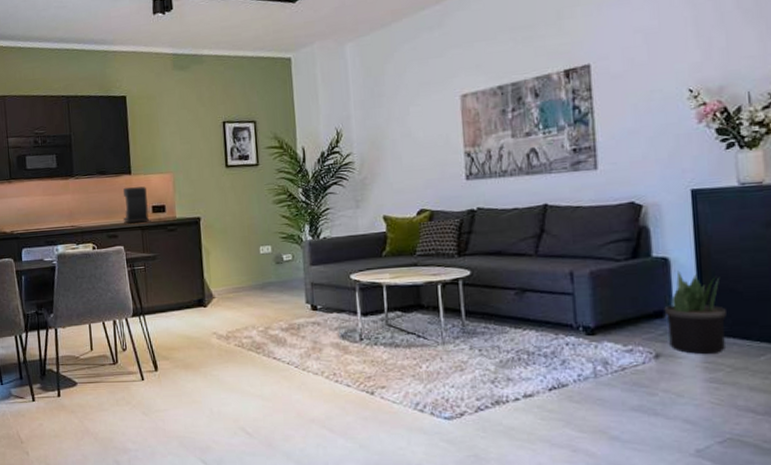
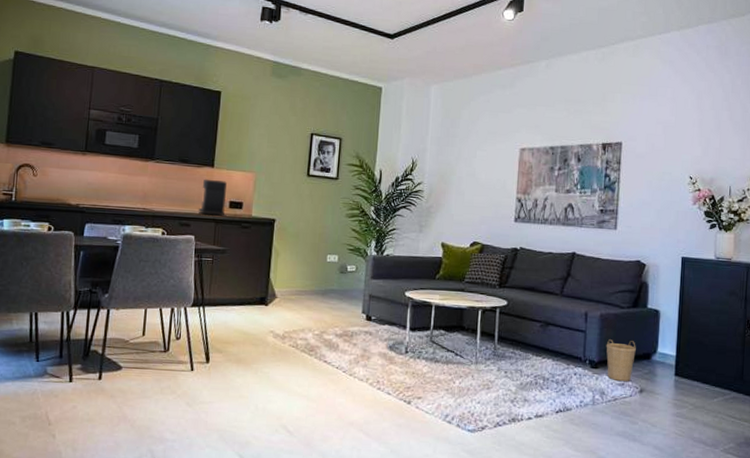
basket: none [602,298,644,348] -> present [606,339,636,382]
planter: present [664,270,726,354] -> none [651,322,695,393]

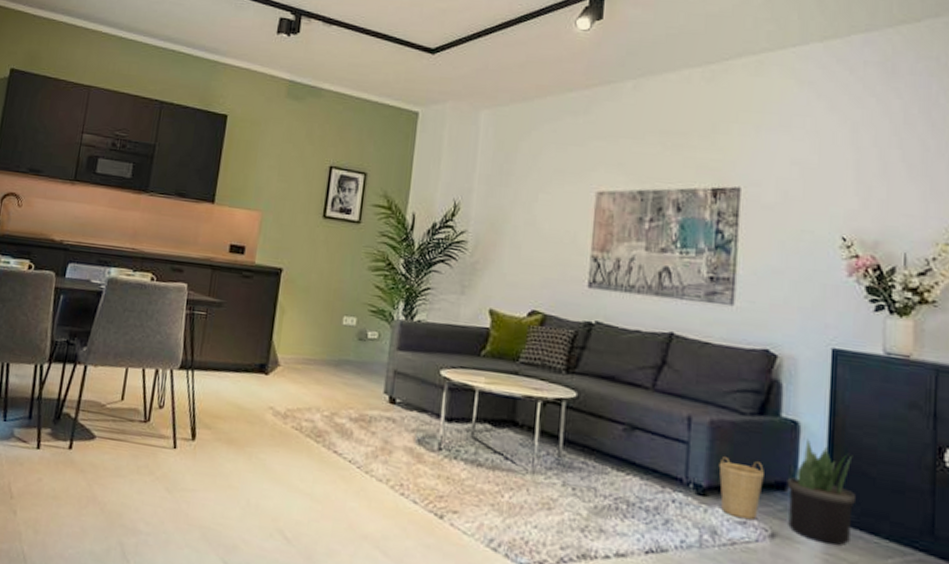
coffee maker: present [198,179,227,216] -> none [193,216,228,262]
planter: none [651,322,695,393] -> present [787,438,855,545]

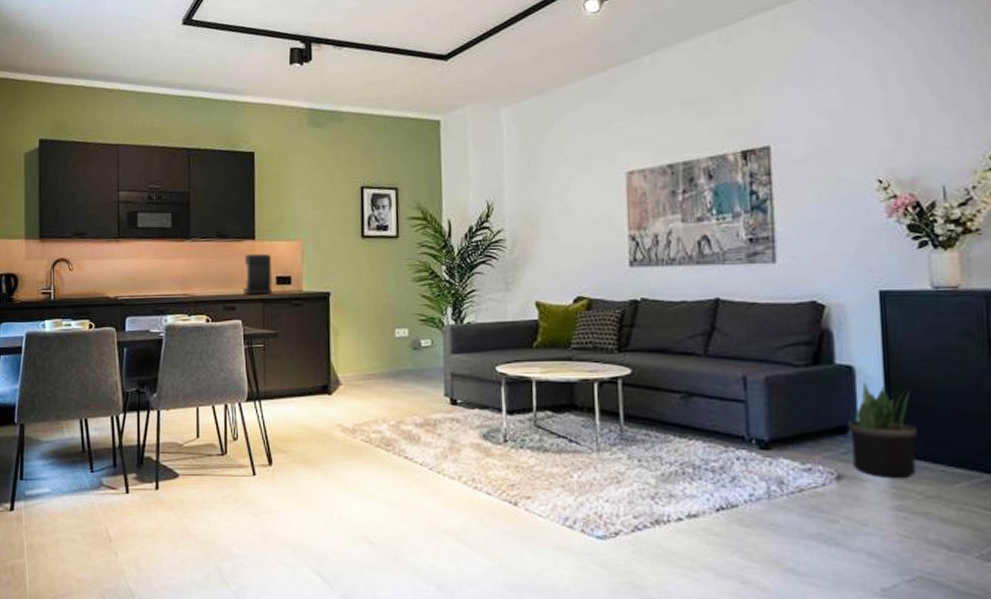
coffee maker: none [193,216,228,262] -> present [242,253,273,295]
basket: present [718,457,764,521] -> none [778,410,824,466]

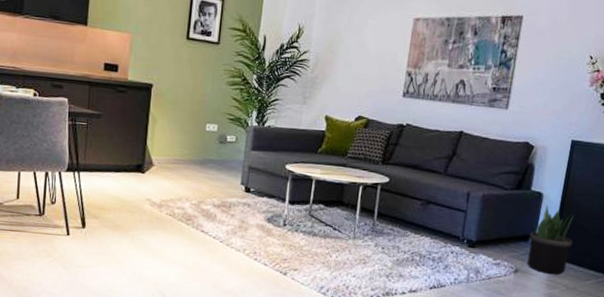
coffee maker: present [242,253,273,295] -> none [71,38,101,79]

